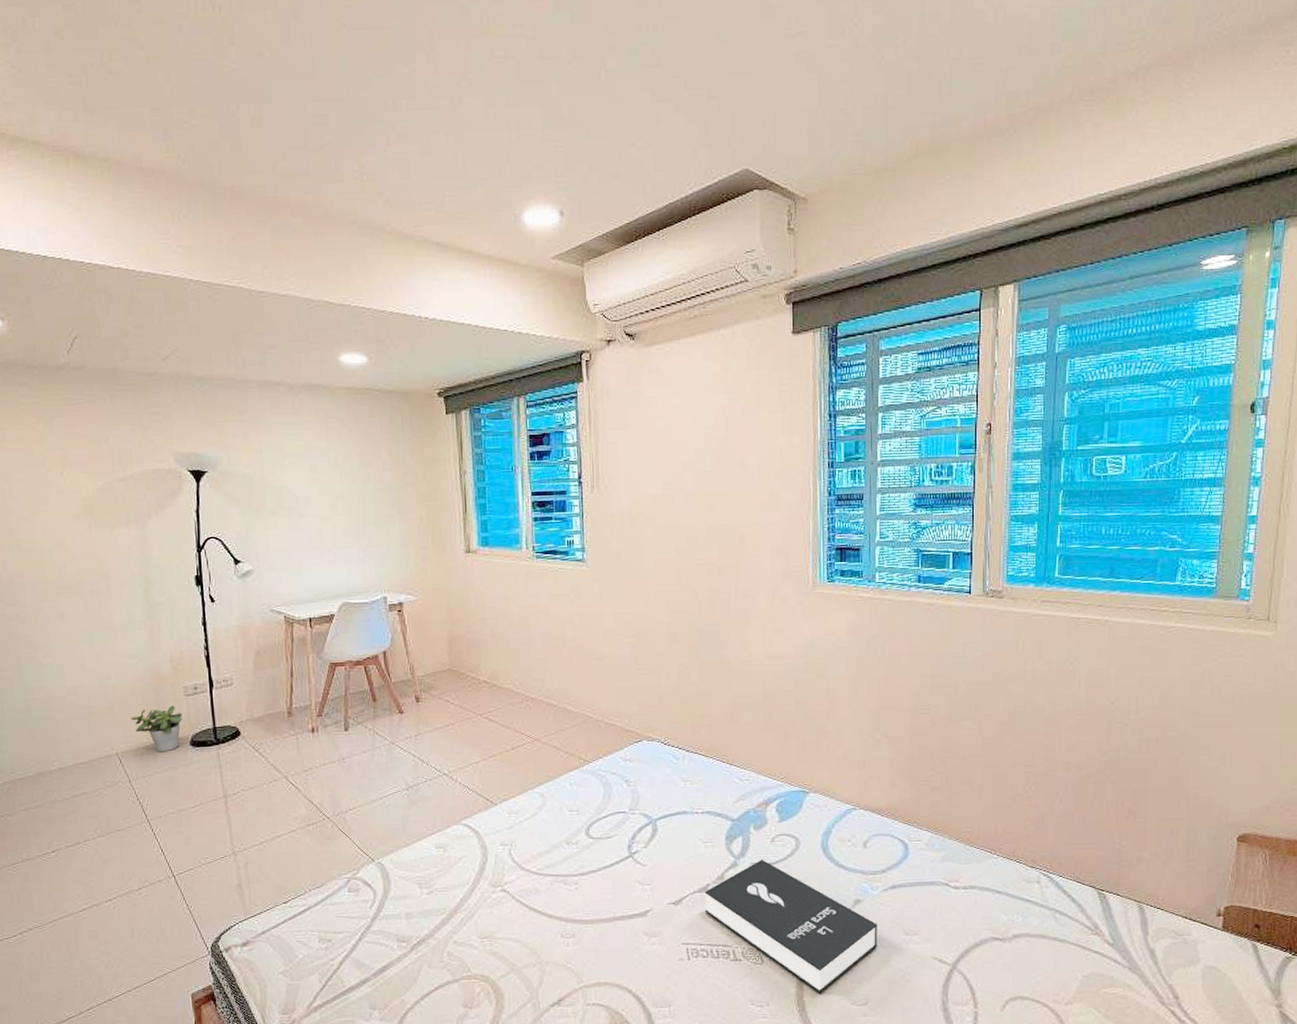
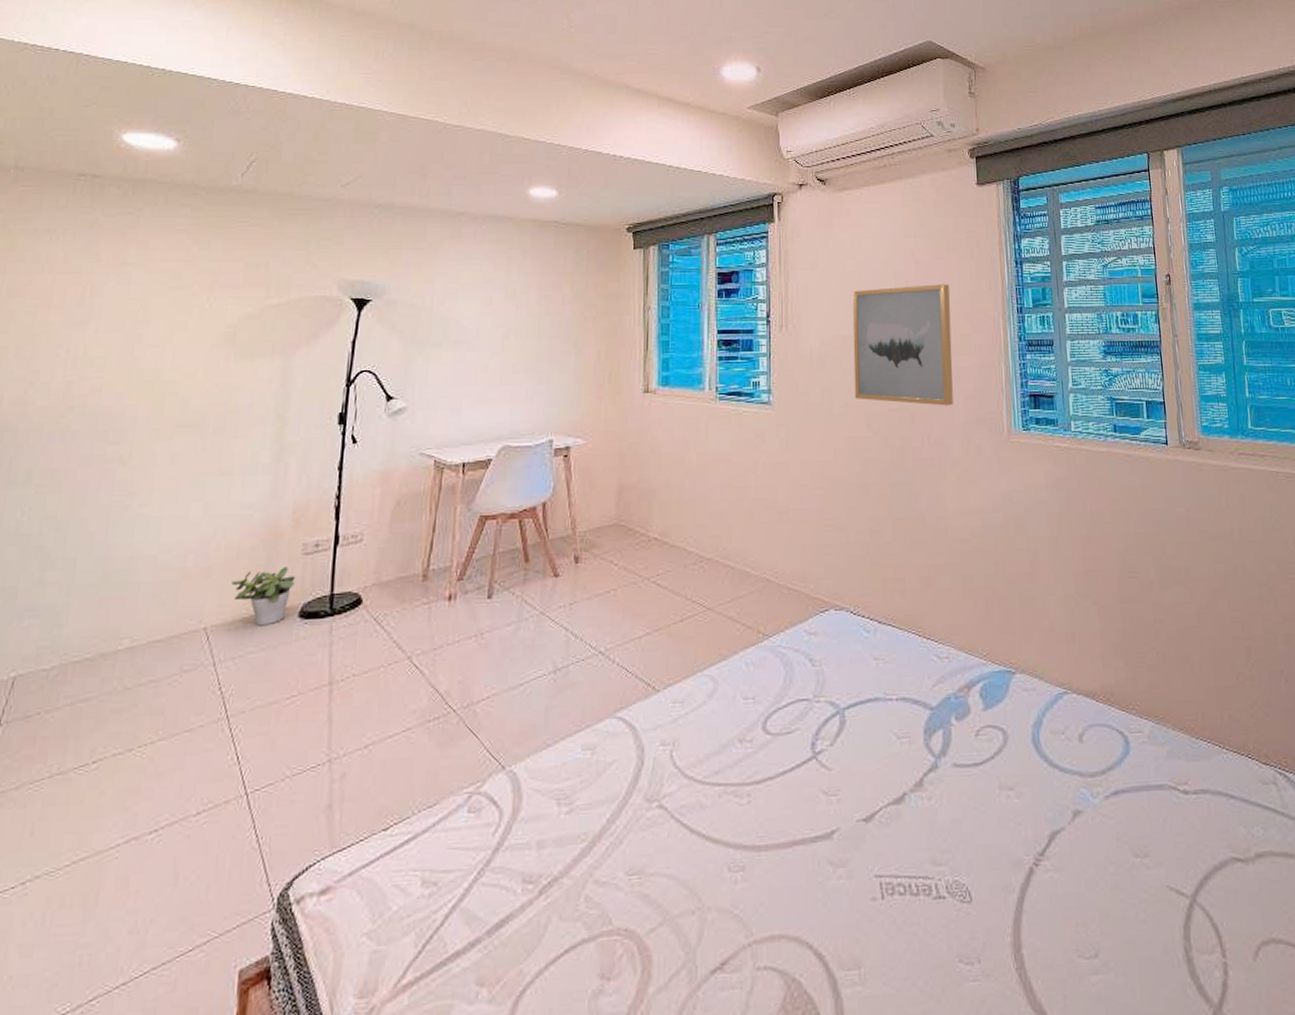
wall art: none [662,440,761,560] -> present [852,284,953,406]
booklet: present [705,859,878,994] -> none [901,758,1104,943]

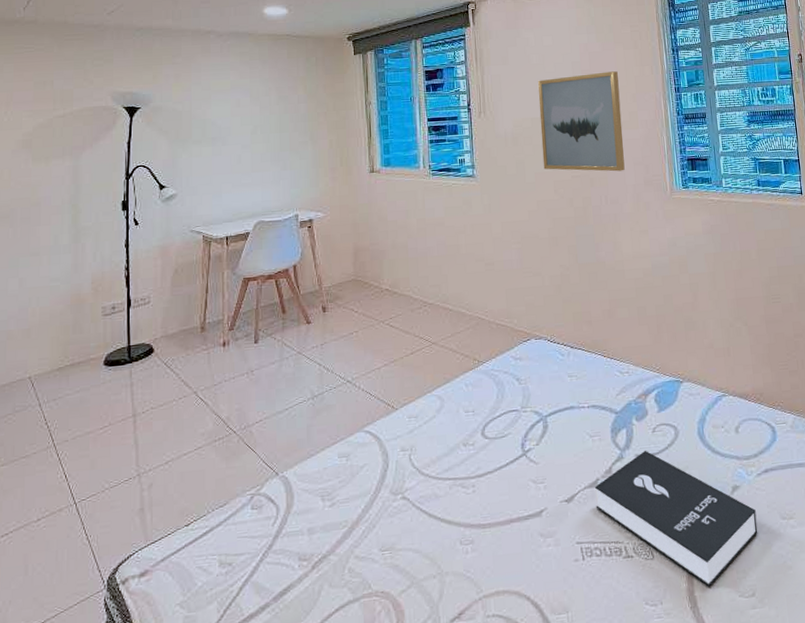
potted plant: present [231,566,296,626] -> none [47,325,98,374]
booklet: none [901,758,1104,943] -> present [595,450,758,587]

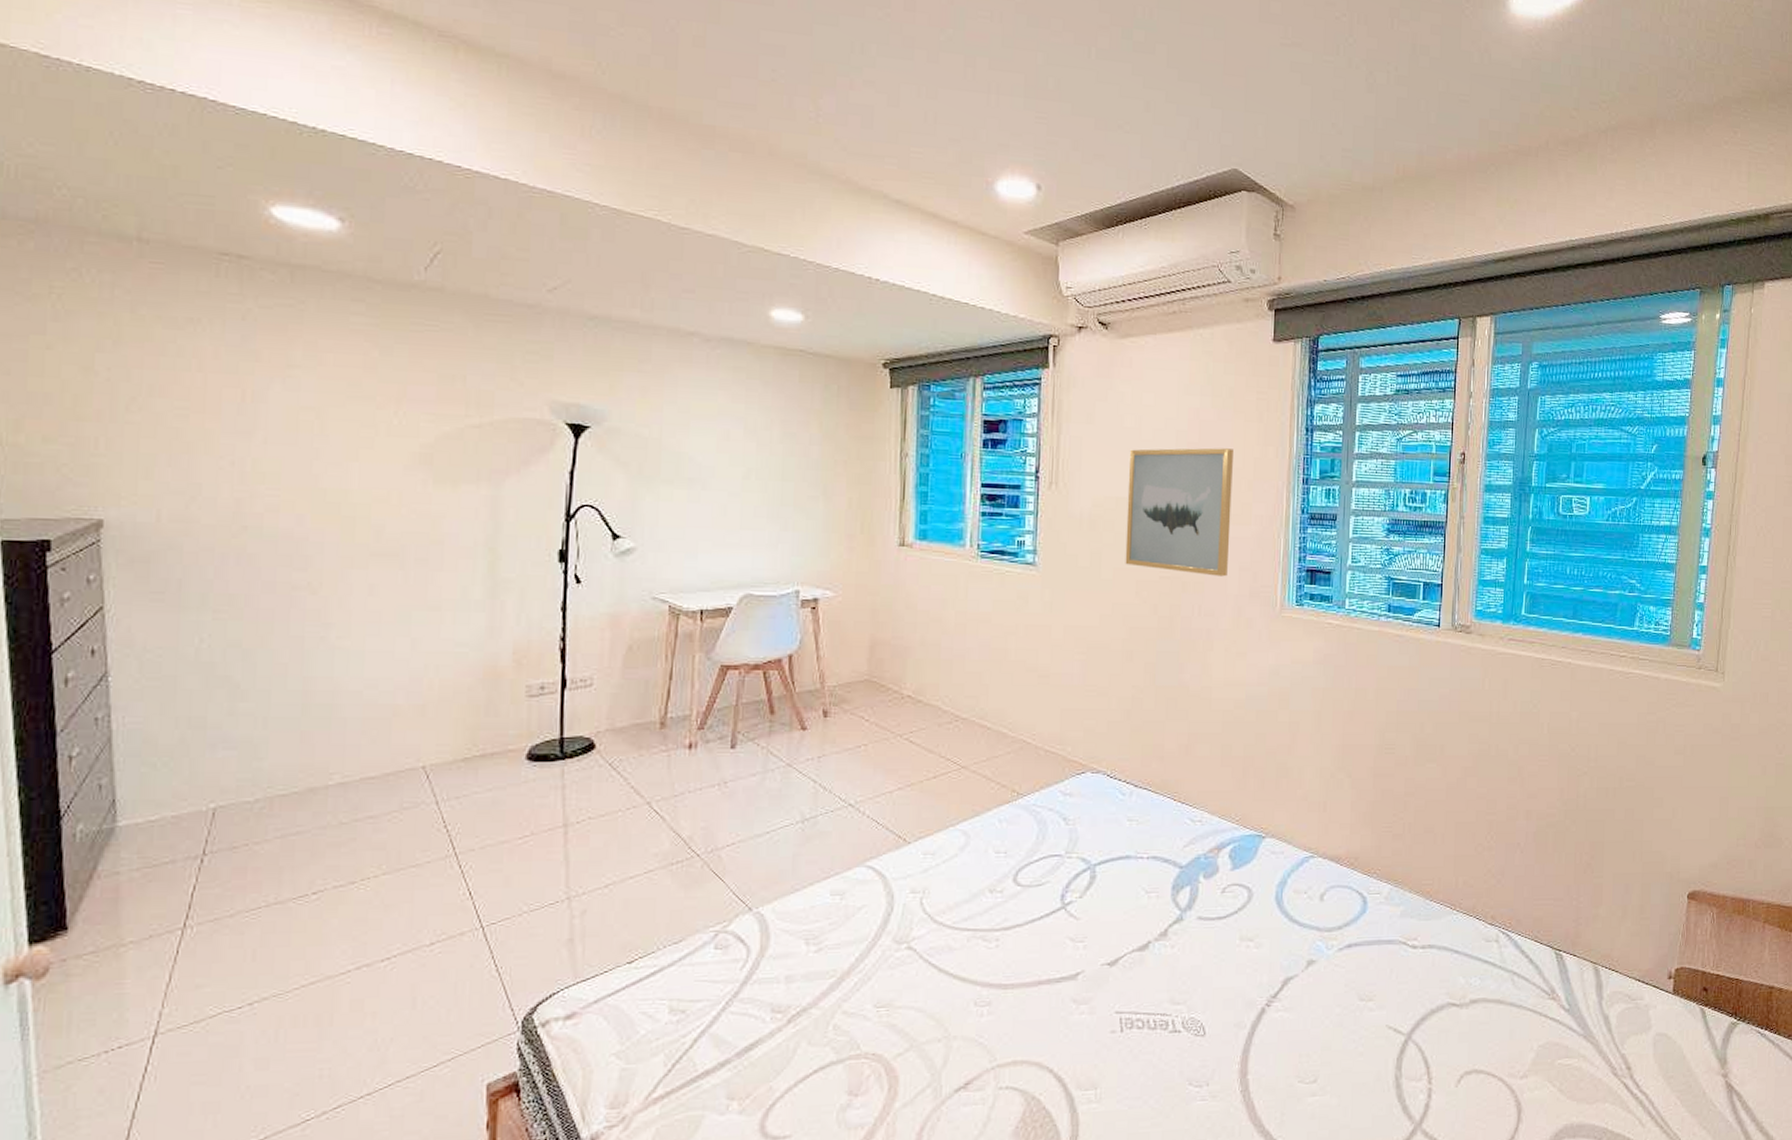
booklet: present [595,450,758,587] -> none [1144,912,1331,1070]

